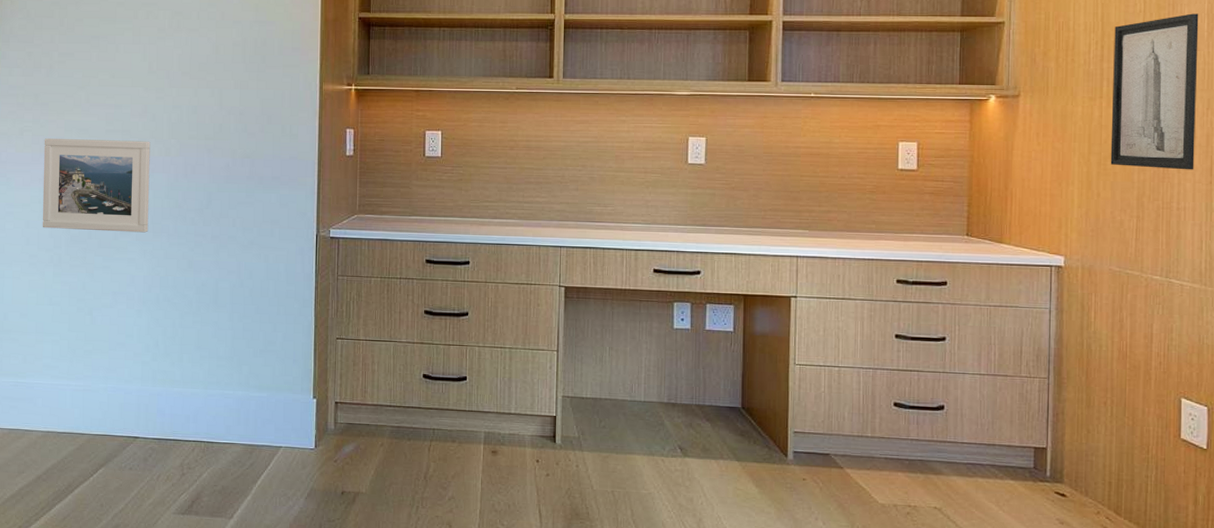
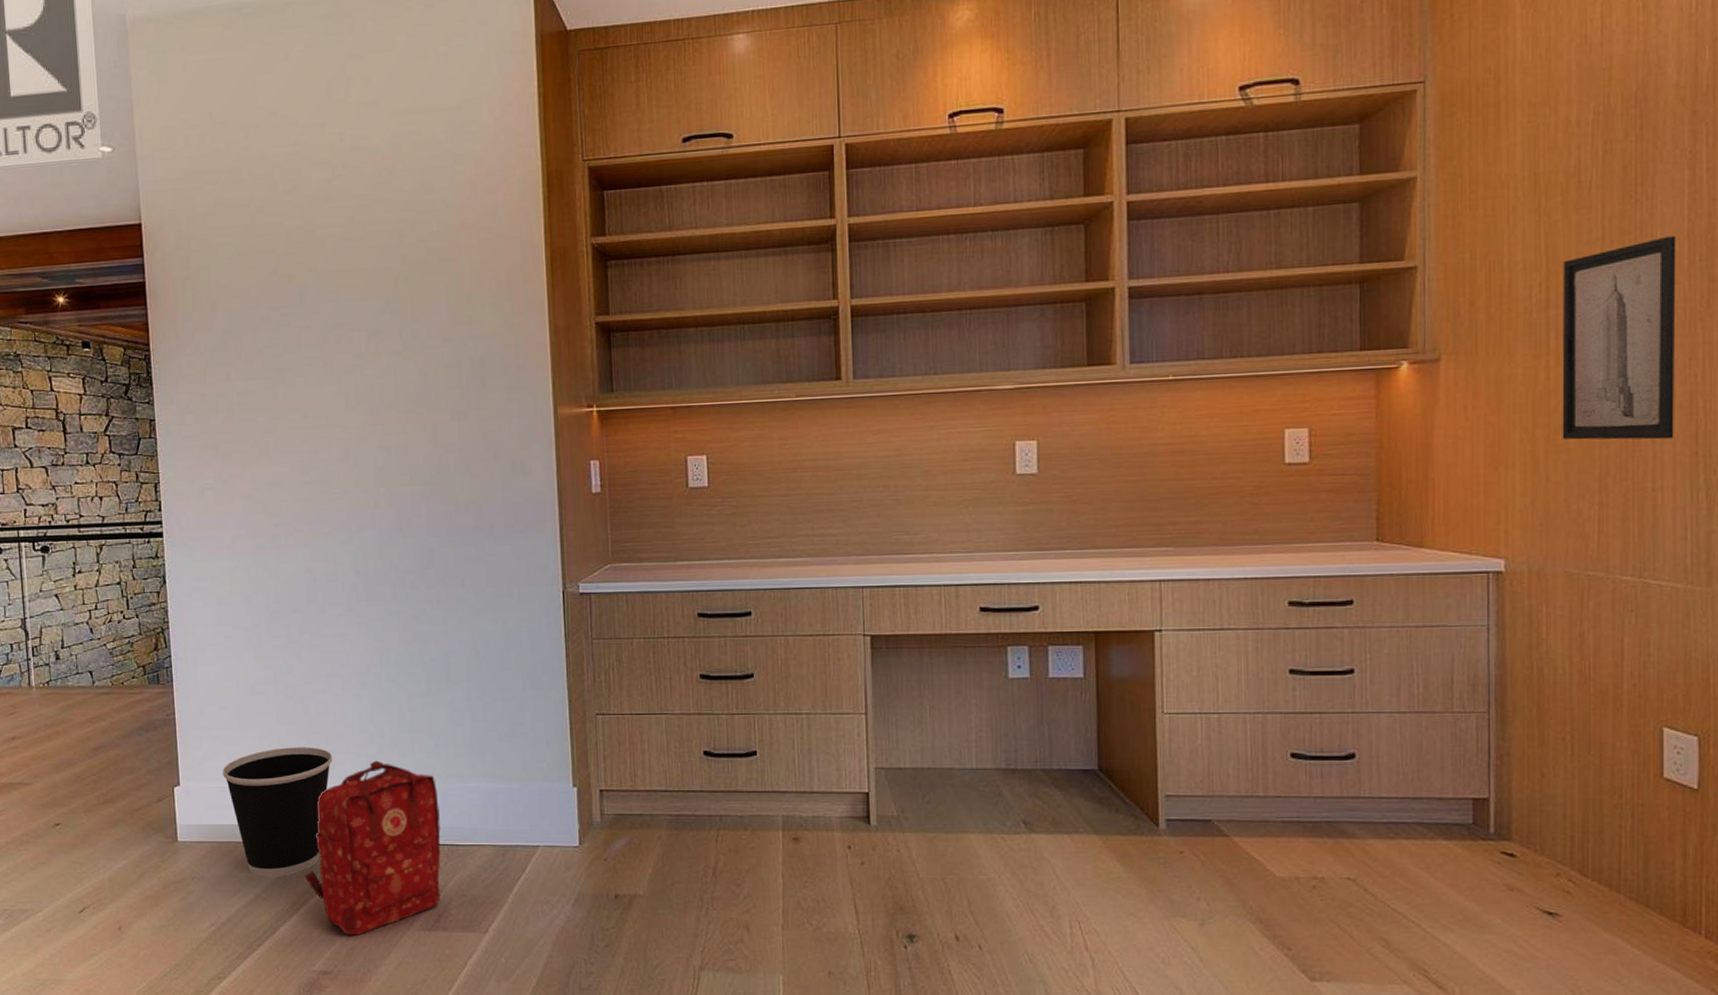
wastebasket: none [18,351,113,462] -> present [222,747,333,877]
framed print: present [42,138,151,233] -> none [229,491,362,604]
backpack: none [80,366,200,516] -> present [304,760,441,936]

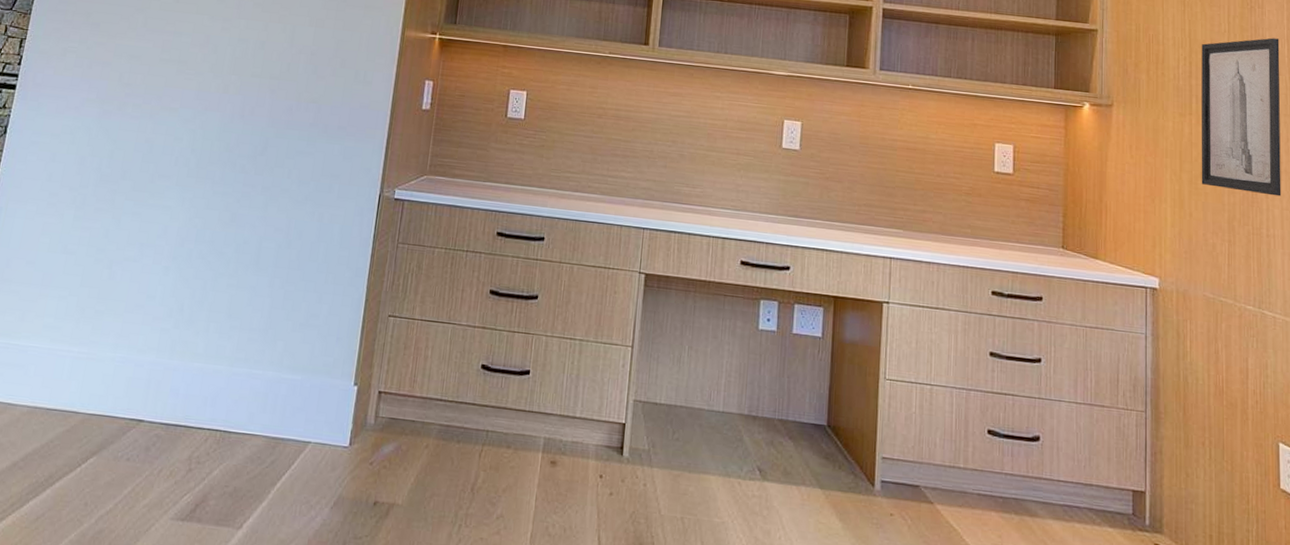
wastebasket: present [222,747,333,877] -> none [12,310,128,446]
backpack: present [304,760,441,936] -> none [68,335,223,519]

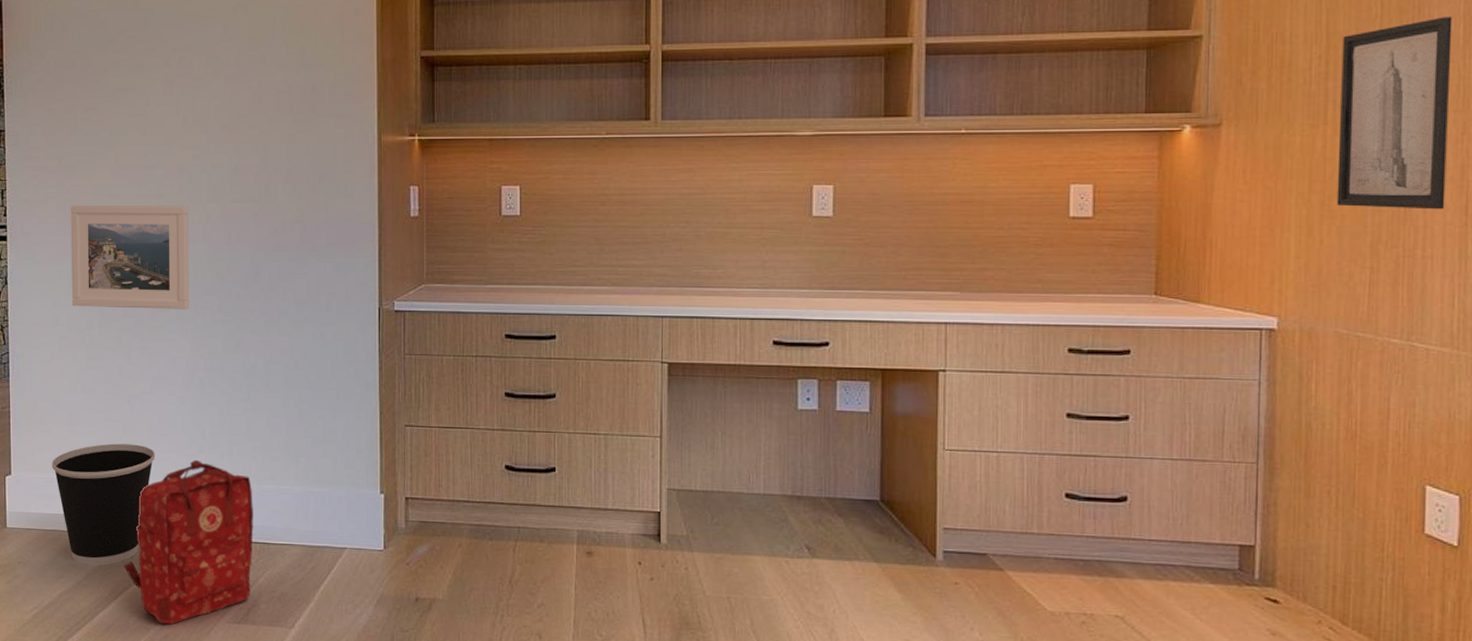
wastebasket: none [12,310,128,446] -> present [52,443,156,566]
backpack: none [68,335,223,519] -> present [123,459,254,625]
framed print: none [70,62,208,178] -> present [70,206,190,310]

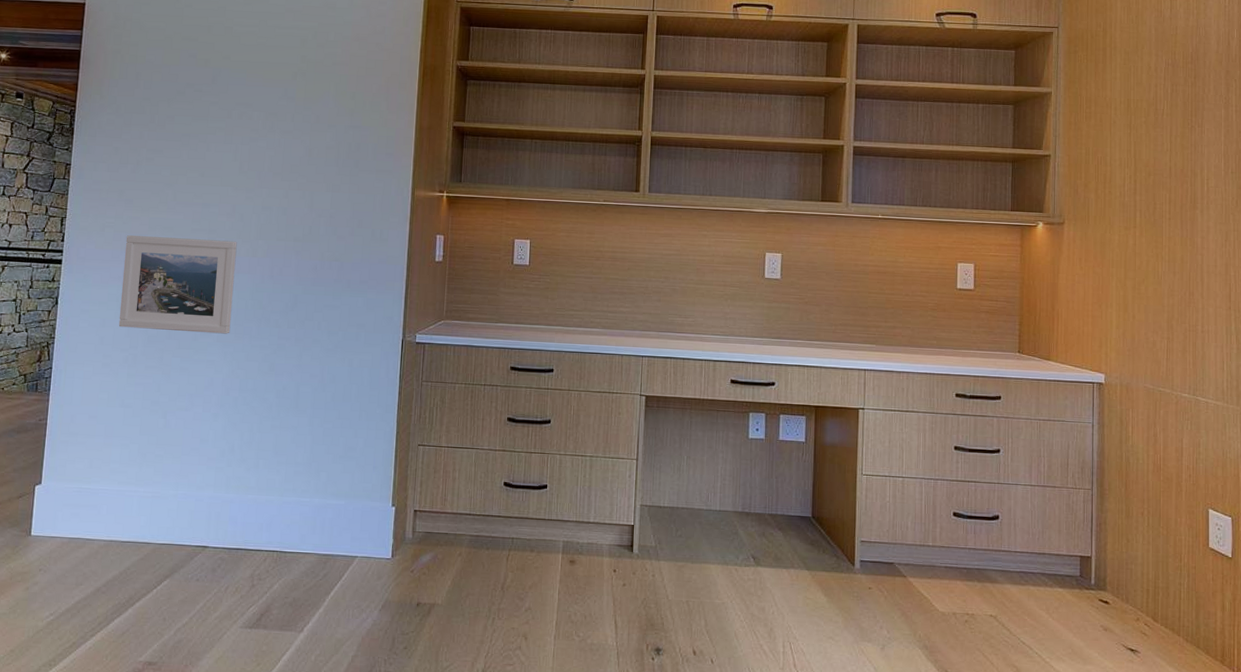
wastebasket: present [52,443,156,566] -> none [83,456,186,573]
backpack: present [123,459,254,625] -> none [144,472,274,630]
wall art: present [1336,16,1453,210] -> none [1143,154,1217,296]

